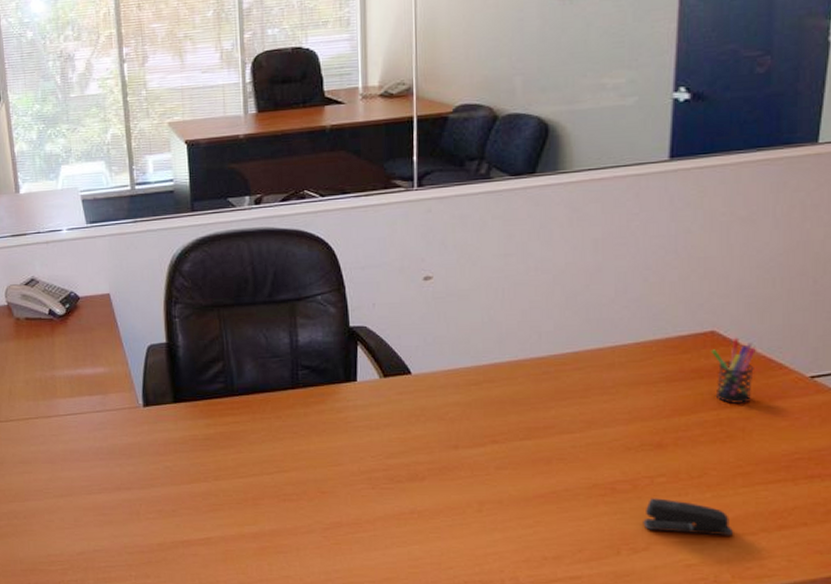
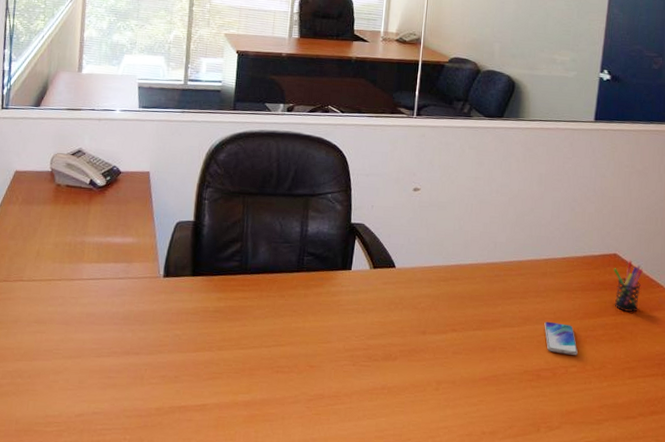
smartphone: none [616,423,666,462] -> present [544,321,578,355]
stapler: present [643,498,734,536] -> none [558,384,621,419]

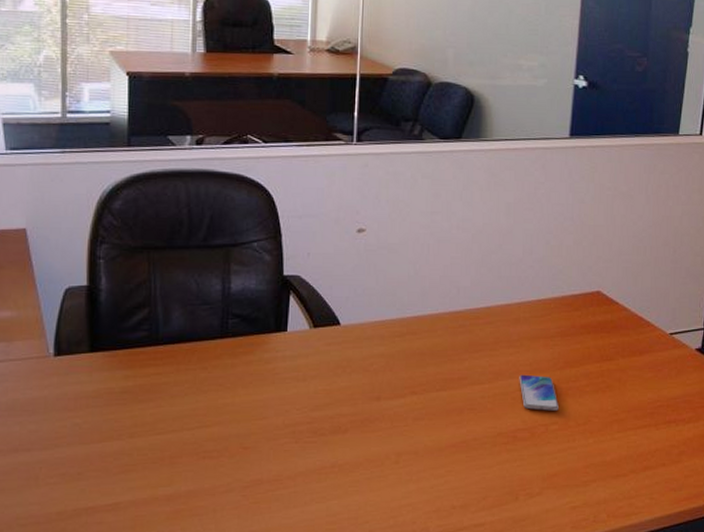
pen holder: present [614,260,643,313] -> none [597,297,630,358]

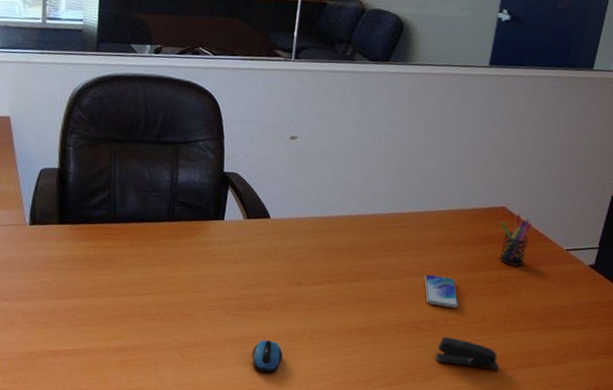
computer mouse: none [329,468,365,508] -> present [252,340,283,373]
stapler: none [538,445,610,478] -> present [435,336,499,370]
pen holder: none [597,297,630,358] -> present [500,213,532,267]

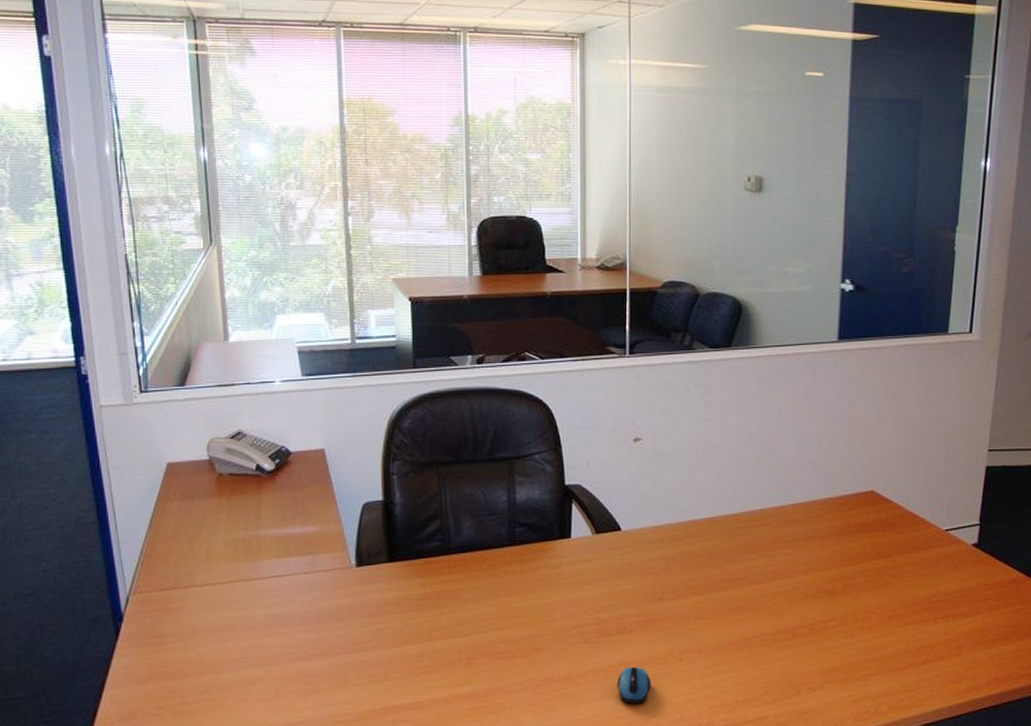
smartphone: present [424,274,458,308] -> none [796,573,836,608]
stapler: present [435,336,499,370] -> none [818,640,890,672]
pen holder: present [500,213,532,267] -> none [872,496,905,555]

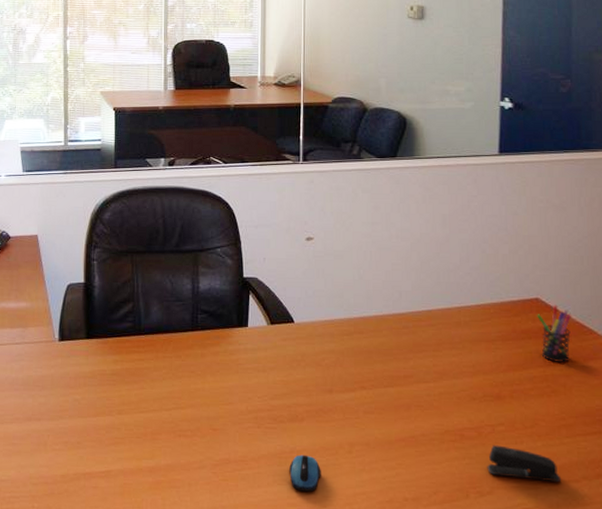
stapler: none [818,640,890,672] -> present [487,445,562,483]
pen holder: none [872,496,905,555] -> present [537,304,571,364]

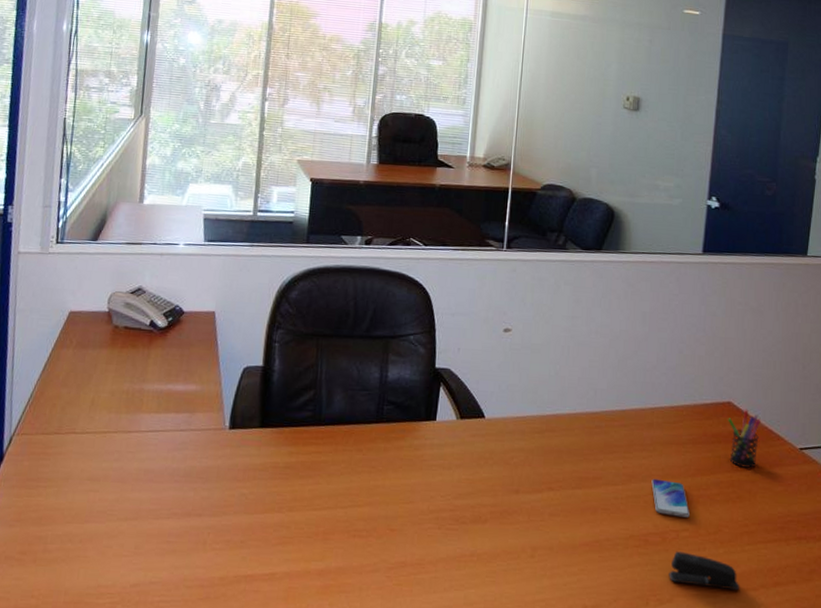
computer mouse: present [289,454,321,492] -> none [468,558,501,598]
smartphone: none [463,375,504,412] -> present [651,478,690,517]

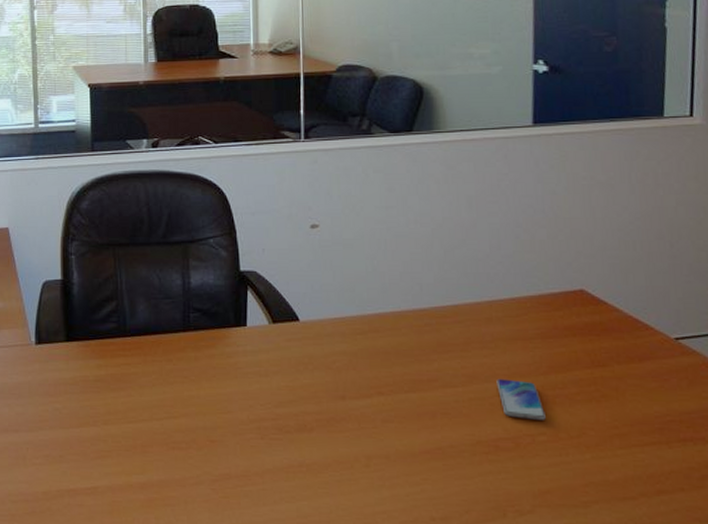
stapler: present [669,551,740,591] -> none [527,457,615,500]
pen holder: present [728,409,761,469] -> none [582,296,623,364]

